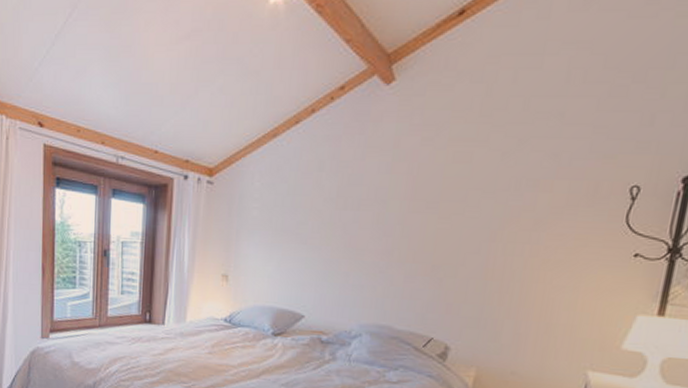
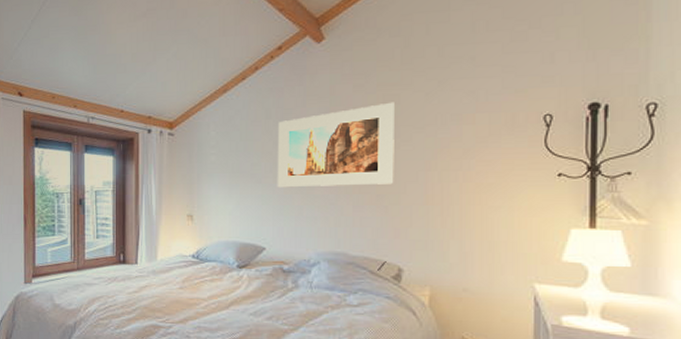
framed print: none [323,160,466,255] -> present [277,102,394,188]

